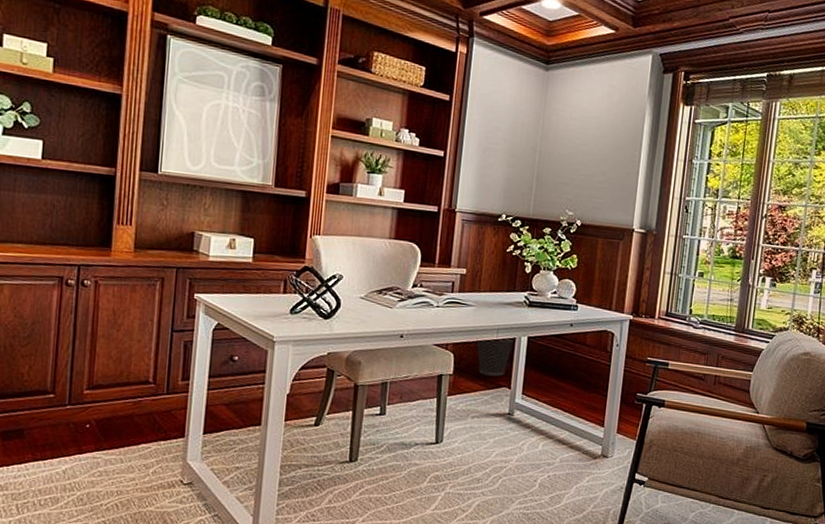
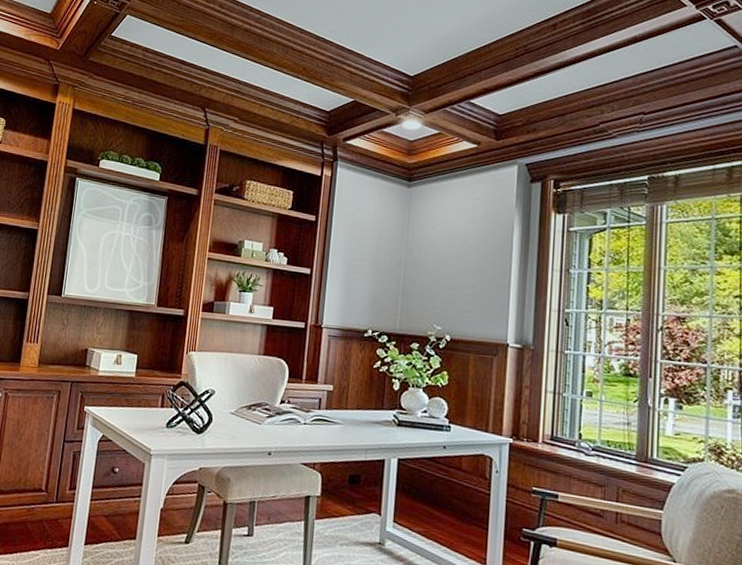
wastebasket: present [476,337,515,376] -> none [344,459,385,501]

